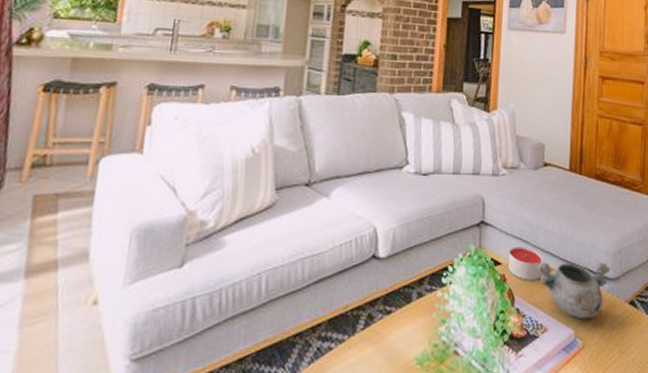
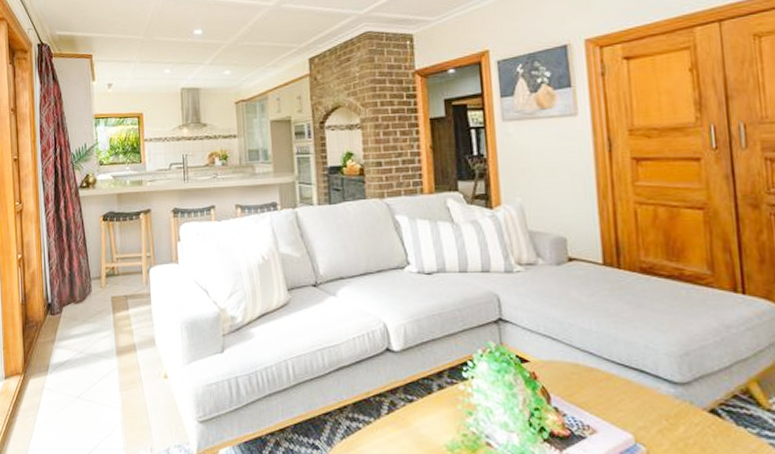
candle: present [509,246,543,280] -> none [537,345,582,380]
decorative bowl: present [536,262,610,319] -> none [573,362,675,425]

